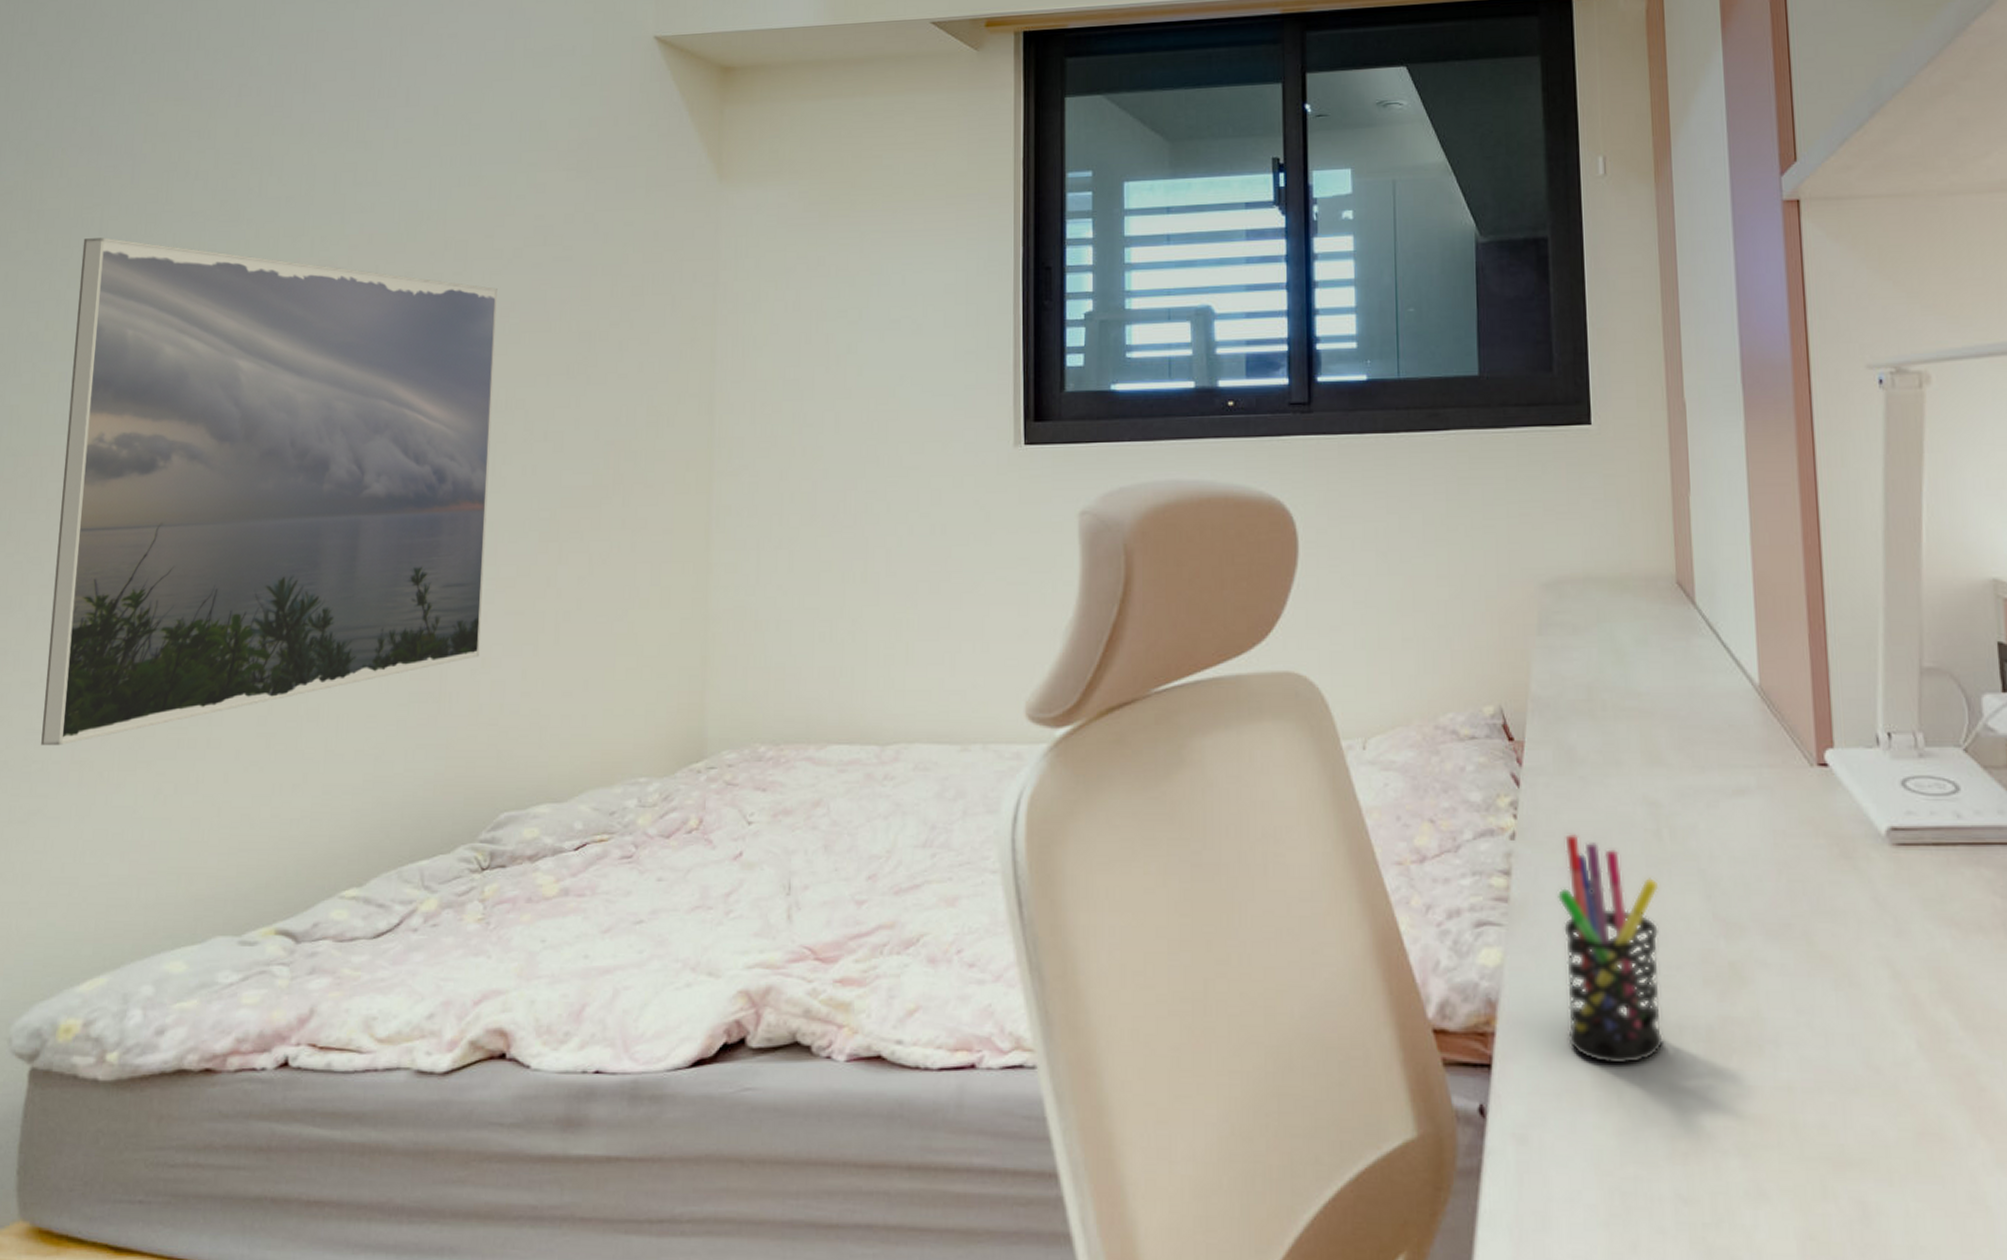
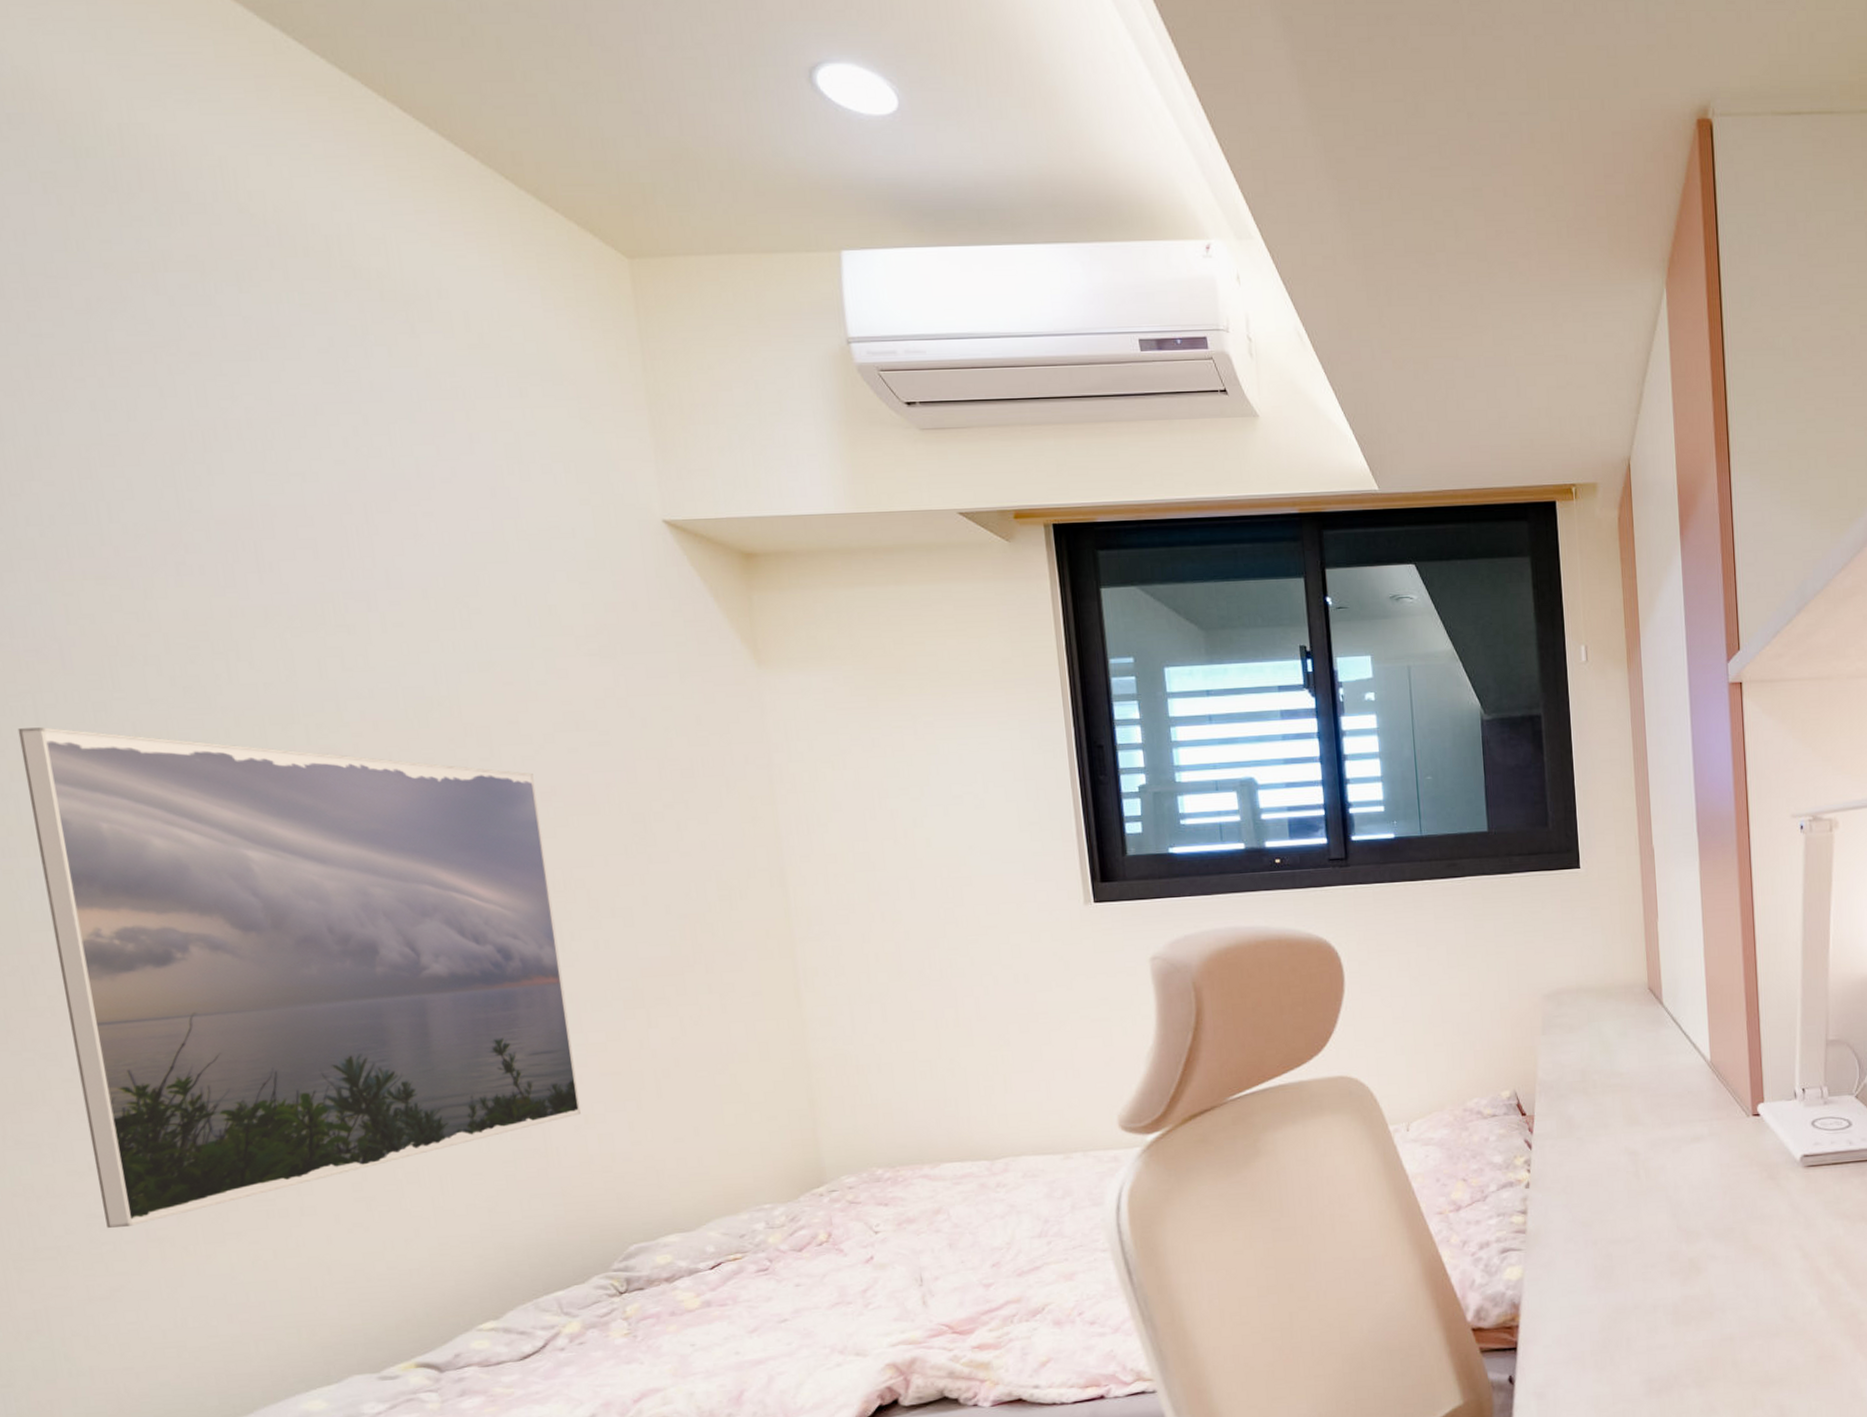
pen holder: present [1558,834,1664,1065] -> none [1563,1180,1643,1338]

